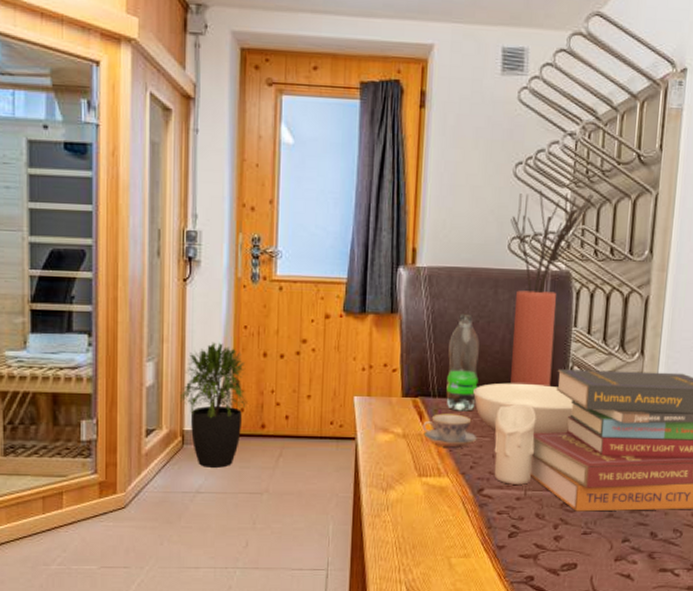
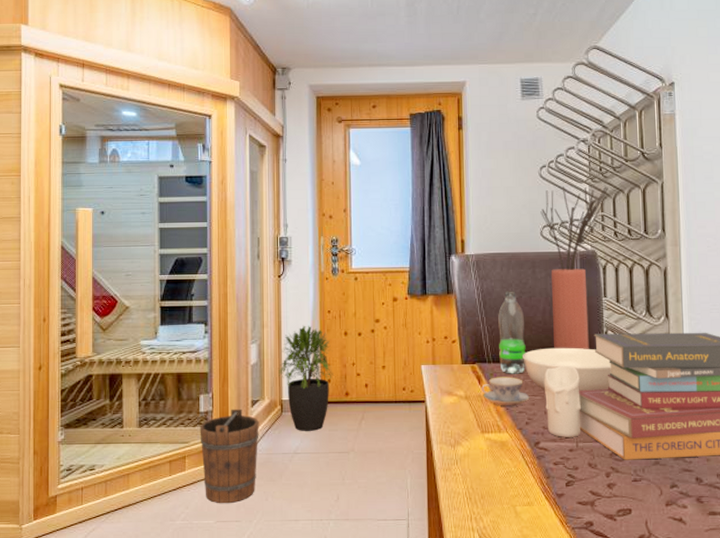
wooden bucket: none [81,438,155,548] -> present [200,408,259,504]

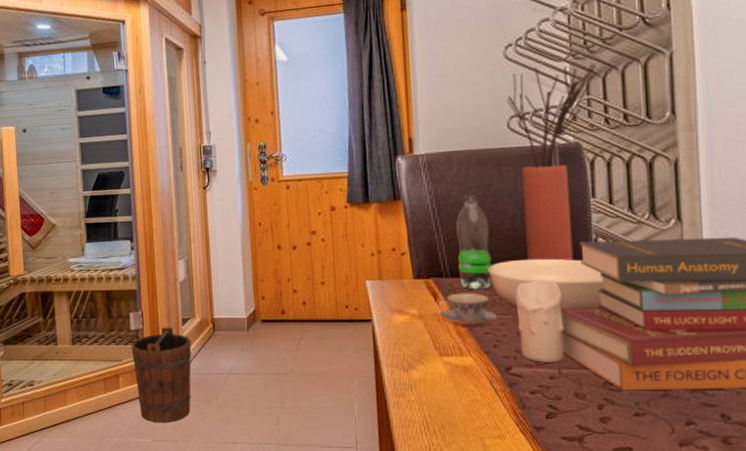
potted plant: present [278,325,333,431] -> none [208,239,268,351]

